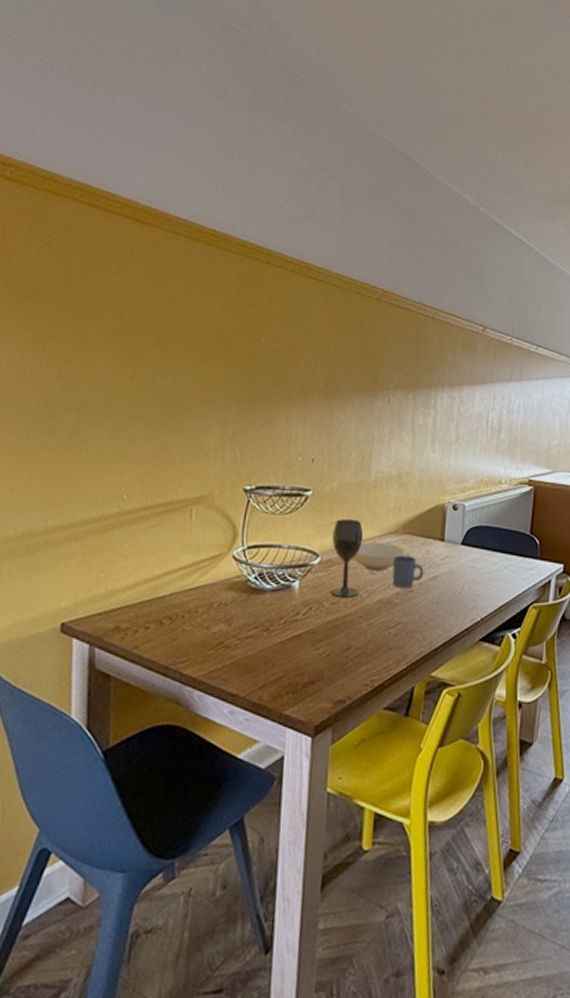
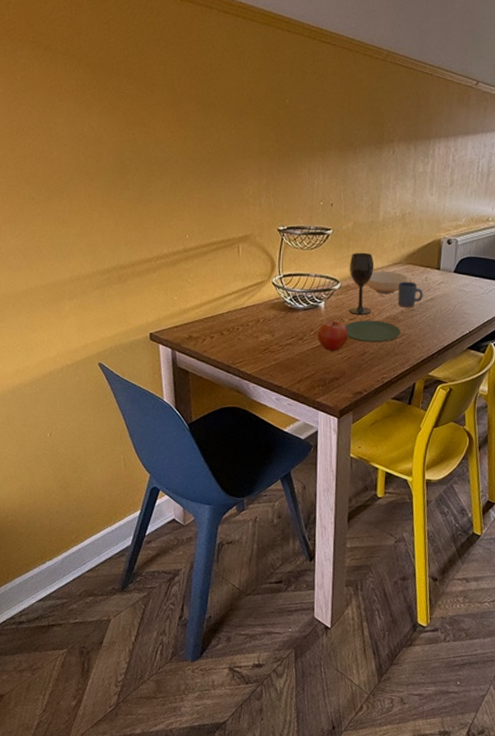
apple: none [287,605,329,647] -> present [317,320,348,352]
plate: none [324,604,396,634] -> present [345,320,401,343]

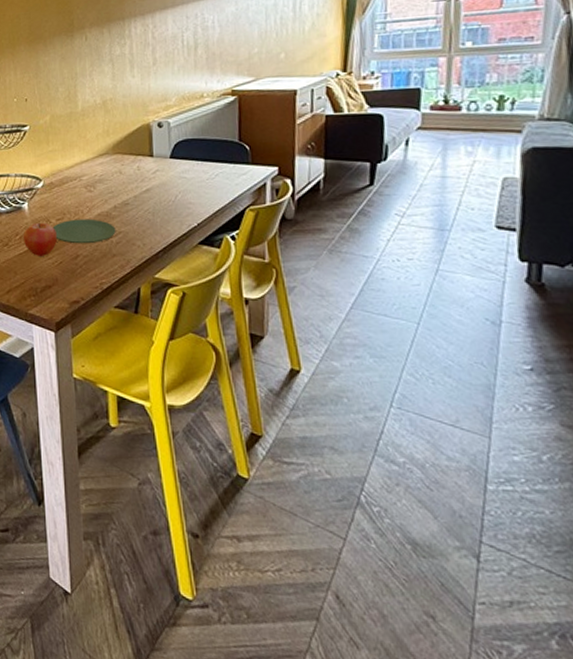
wine glass: present [349,252,374,315] -> none [50,146,81,214]
bowl: present [366,271,409,294] -> none [71,164,118,189]
mug: present [397,281,423,308] -> none [107,172,137,202]

